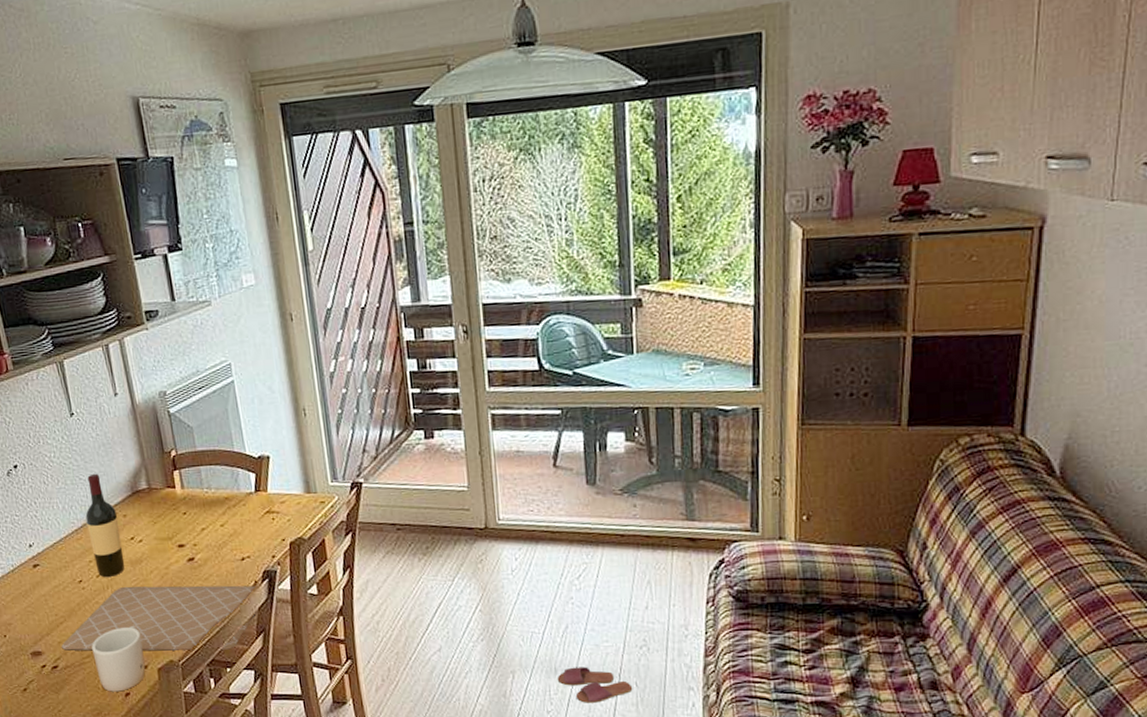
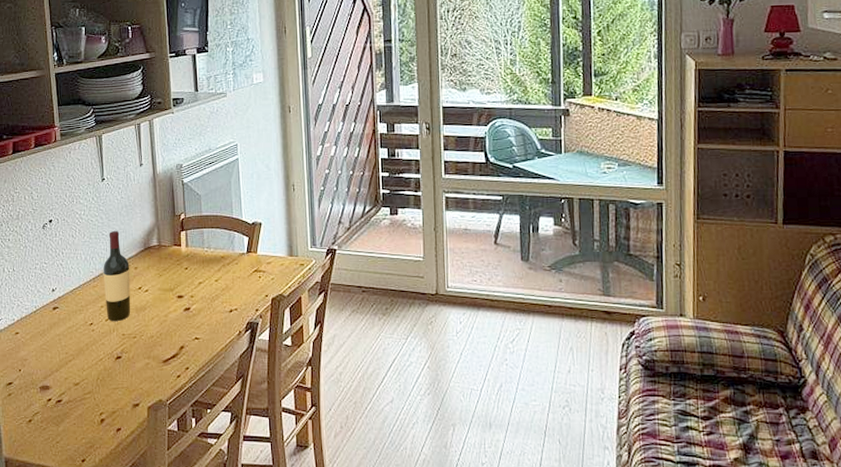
placemat: present [61,585,259,651] -> none [67,330,242,393]
mug: present [91,626,146,692] -> none [93,367,137,427]
slippers: present [558,667,633,703] -> none [492,423,556,457]

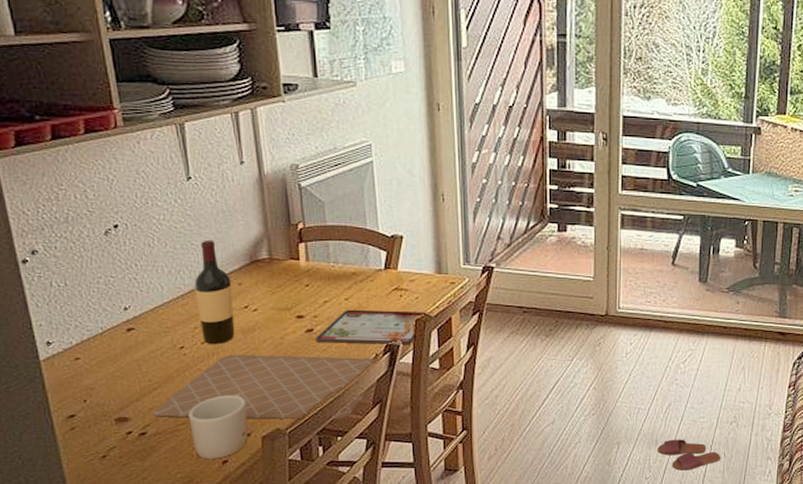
placemat: none [67,330,242,393] -> present [153,354,379,420]
mug: none [93,367,137,427] -> present [188,394,248,459]
tablet: none [192,290,282,323] -> present [315,309,429,345]
slippers: none [492,423,556,457] -> present [658,439,721,471]

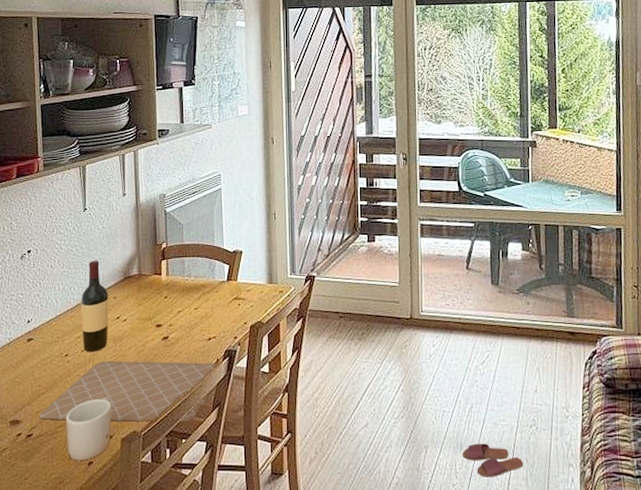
tablet: present [315,309,429,345] -> none [170,318,261,351]

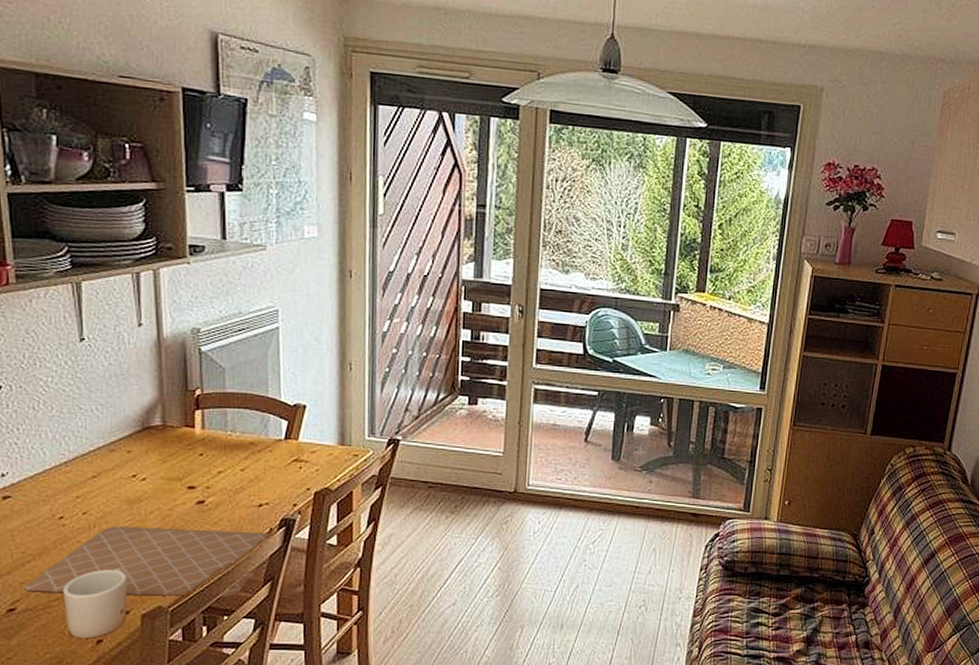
wine bottle: present [81,260,109,352] -> none [80,404,120,514]
slippers: present [463,443,524,477] -> none [563,623,629,656]

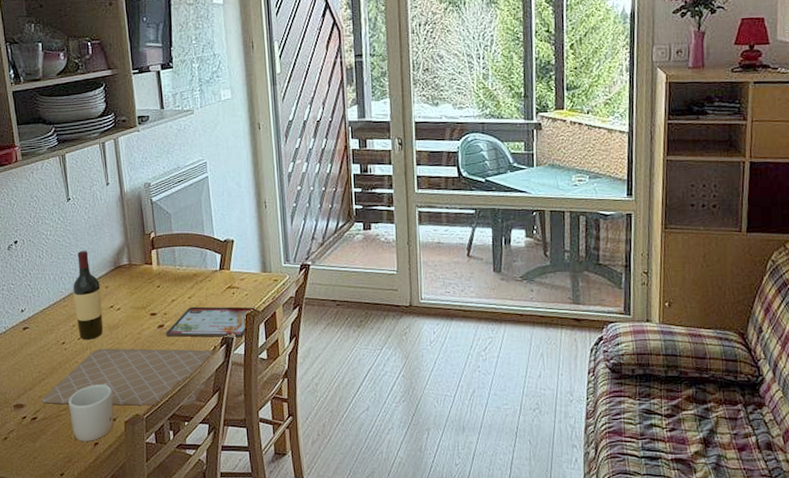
wine bottle: none [80,404,120,514] -> present [73,250,104,340]
tablet: none [207,481,329,520] -> present [166,306,257,338]

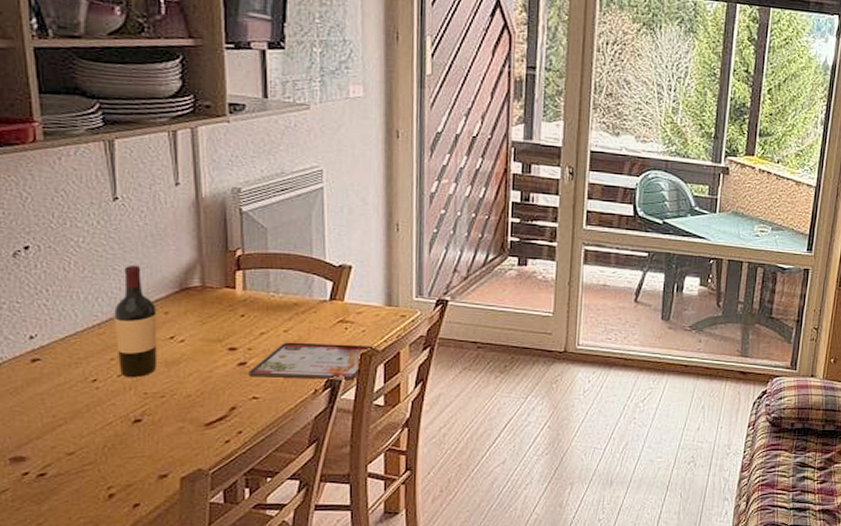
placemat: present [42,348,217,407] -> none [55,388,318,460]
mug: present [68,383,114,442] -> none [97,431,165,503]

